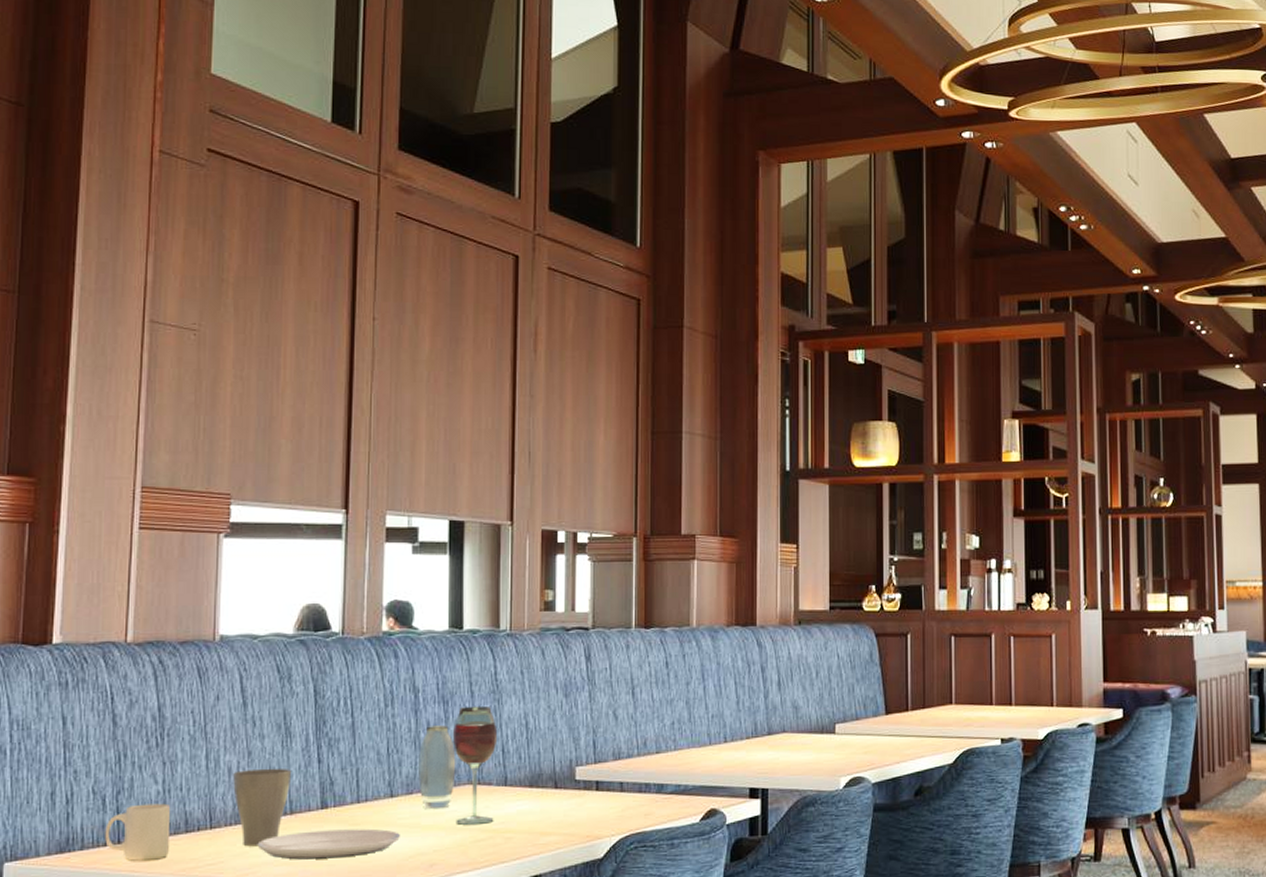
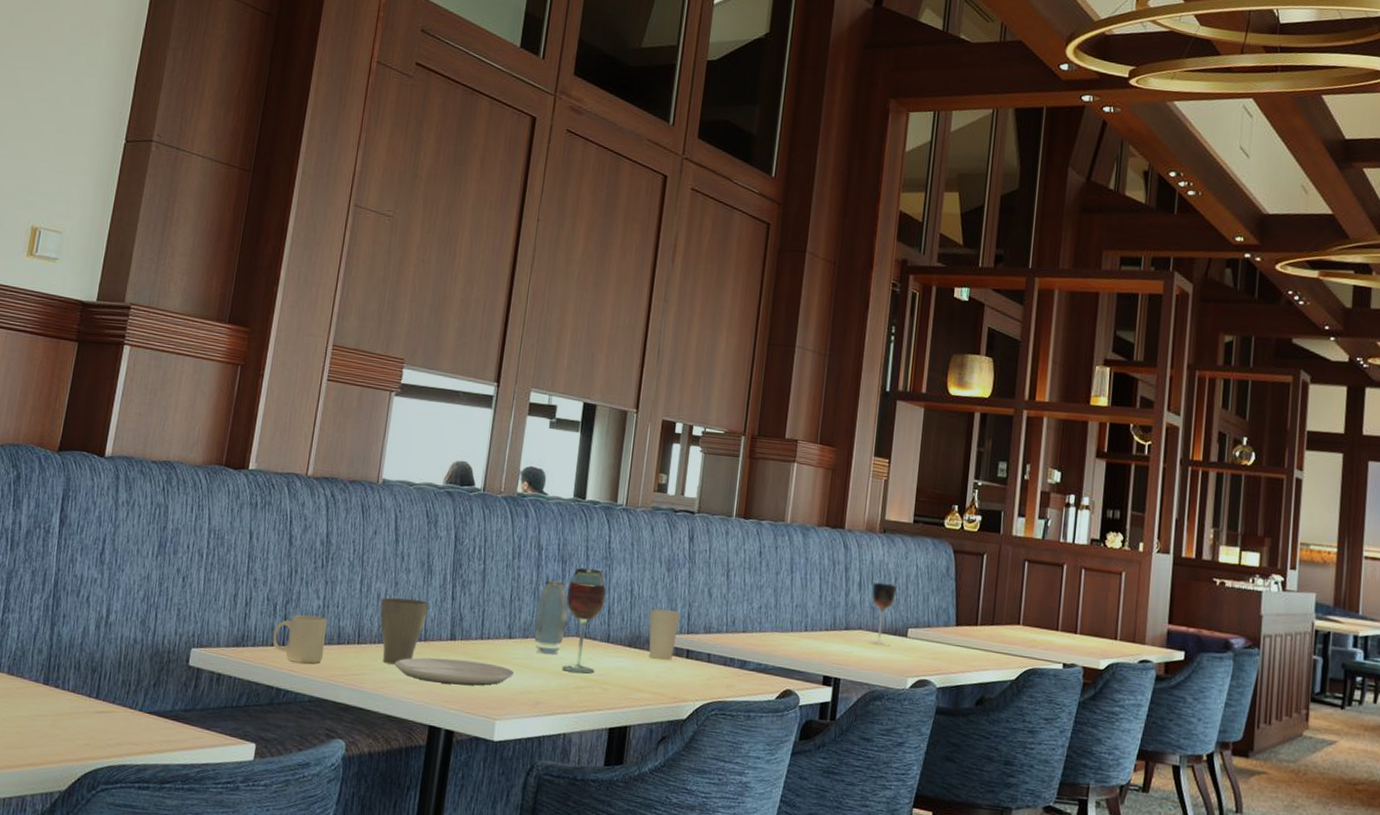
cup: none [549,740,585,798] -> present [648,609,681,661]
wineglass: none [793,678,819,748] -> present [868,582,897,647]

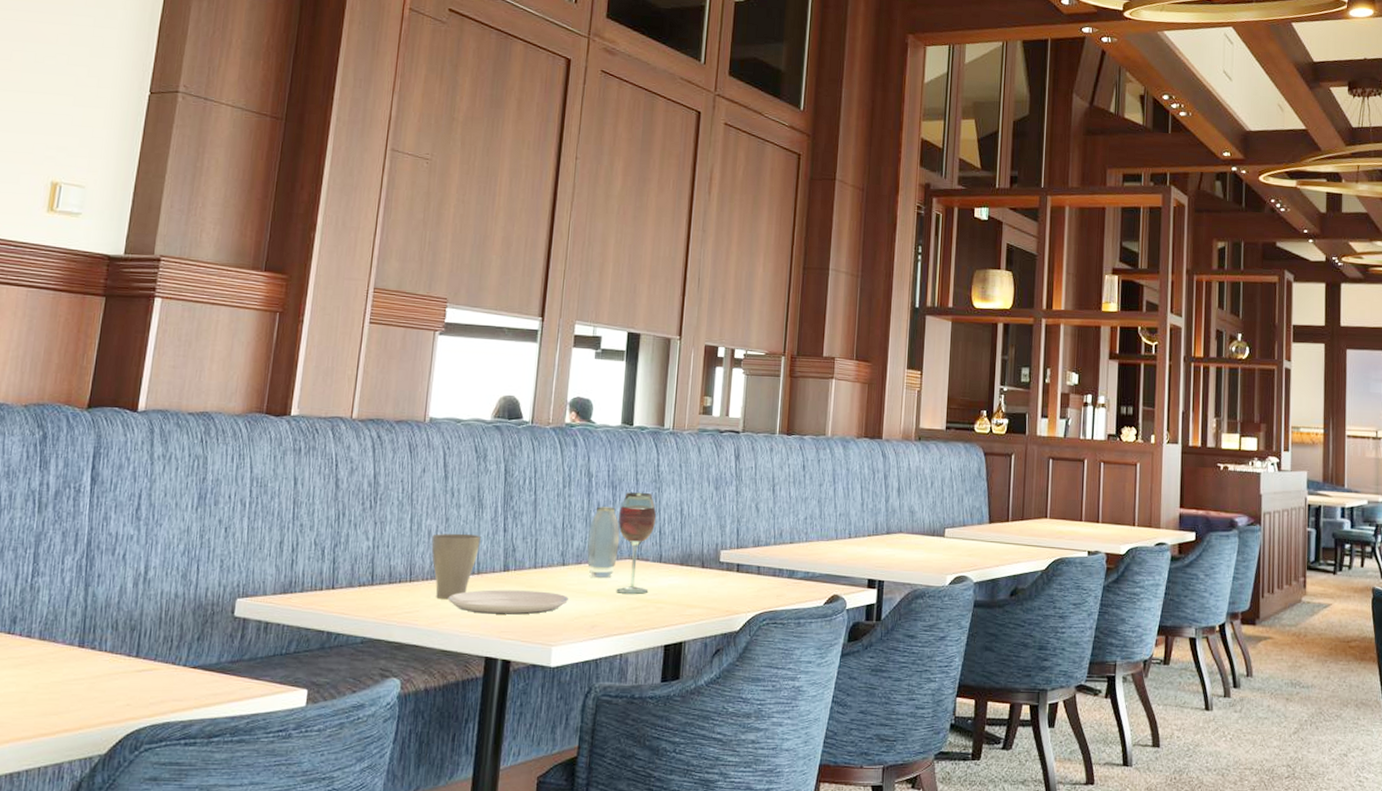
cup: present [272,614,328,665] -> none [321,557,379,606]
cup: present [648,609,681,661] -> none [699,527,730,576]
wineglass: present [868,582,897,647] -> none [909,487,933,547]

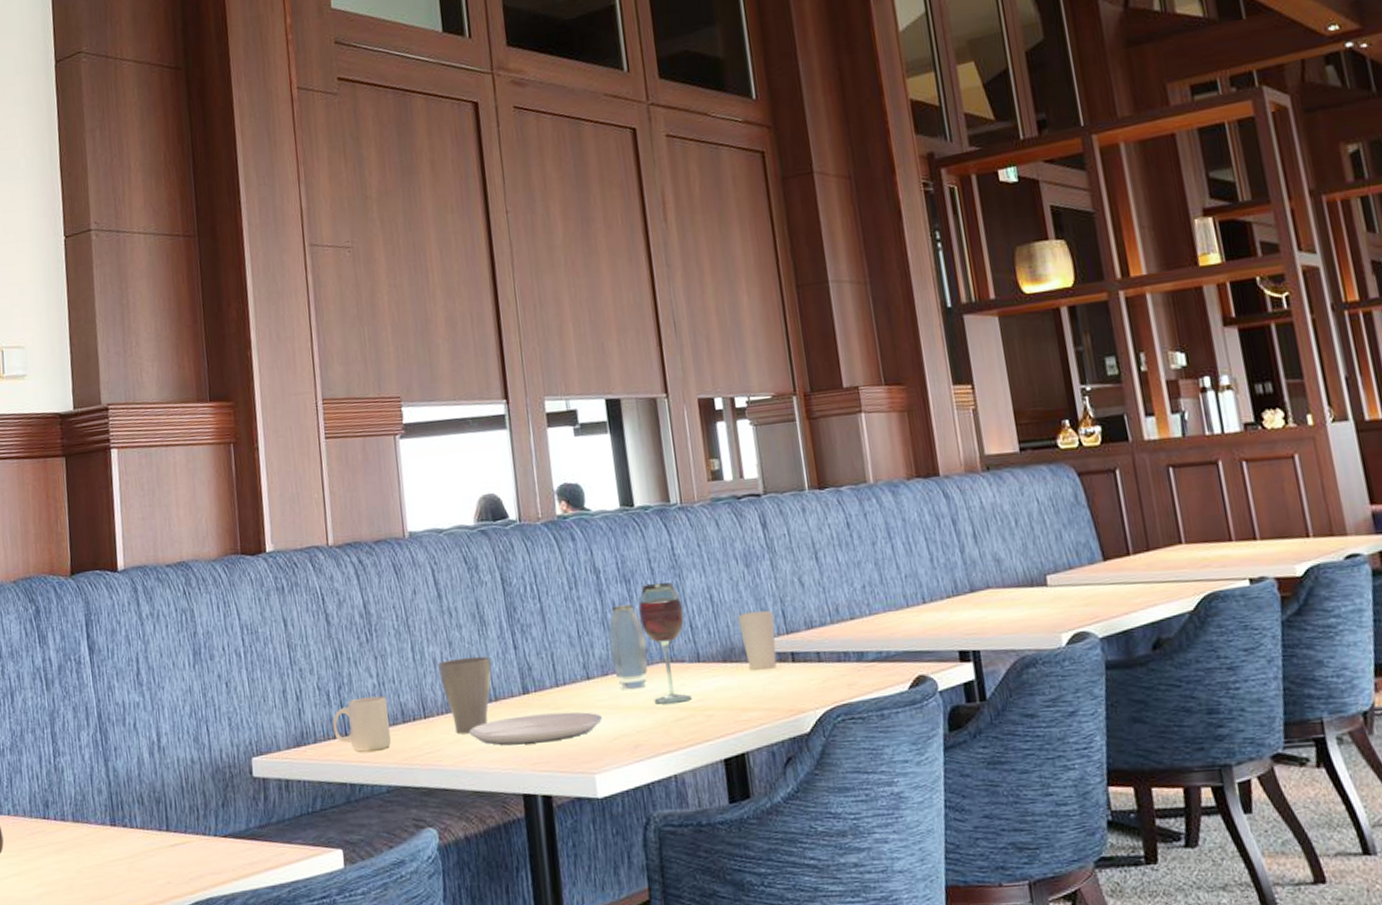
cup: none [321,557,379,606] -> present [332,695,391,753]
cup: none [699,527,730,576] -> present [737,611,777,672]

